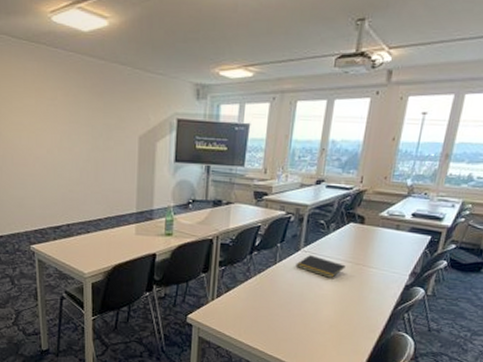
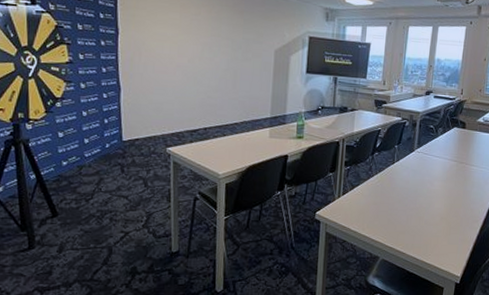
notepad: present [295,255,346,278] -> none [411,155,452,175]

